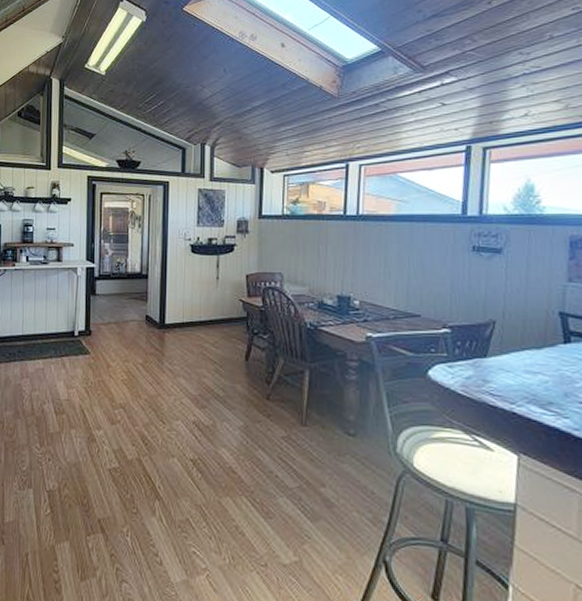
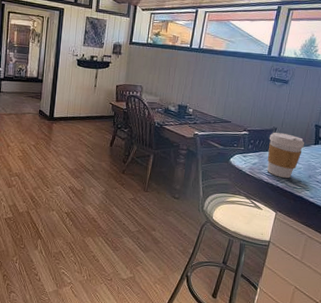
coffee cup: none [485,327,547,400] -> present [267,132,304,179]

